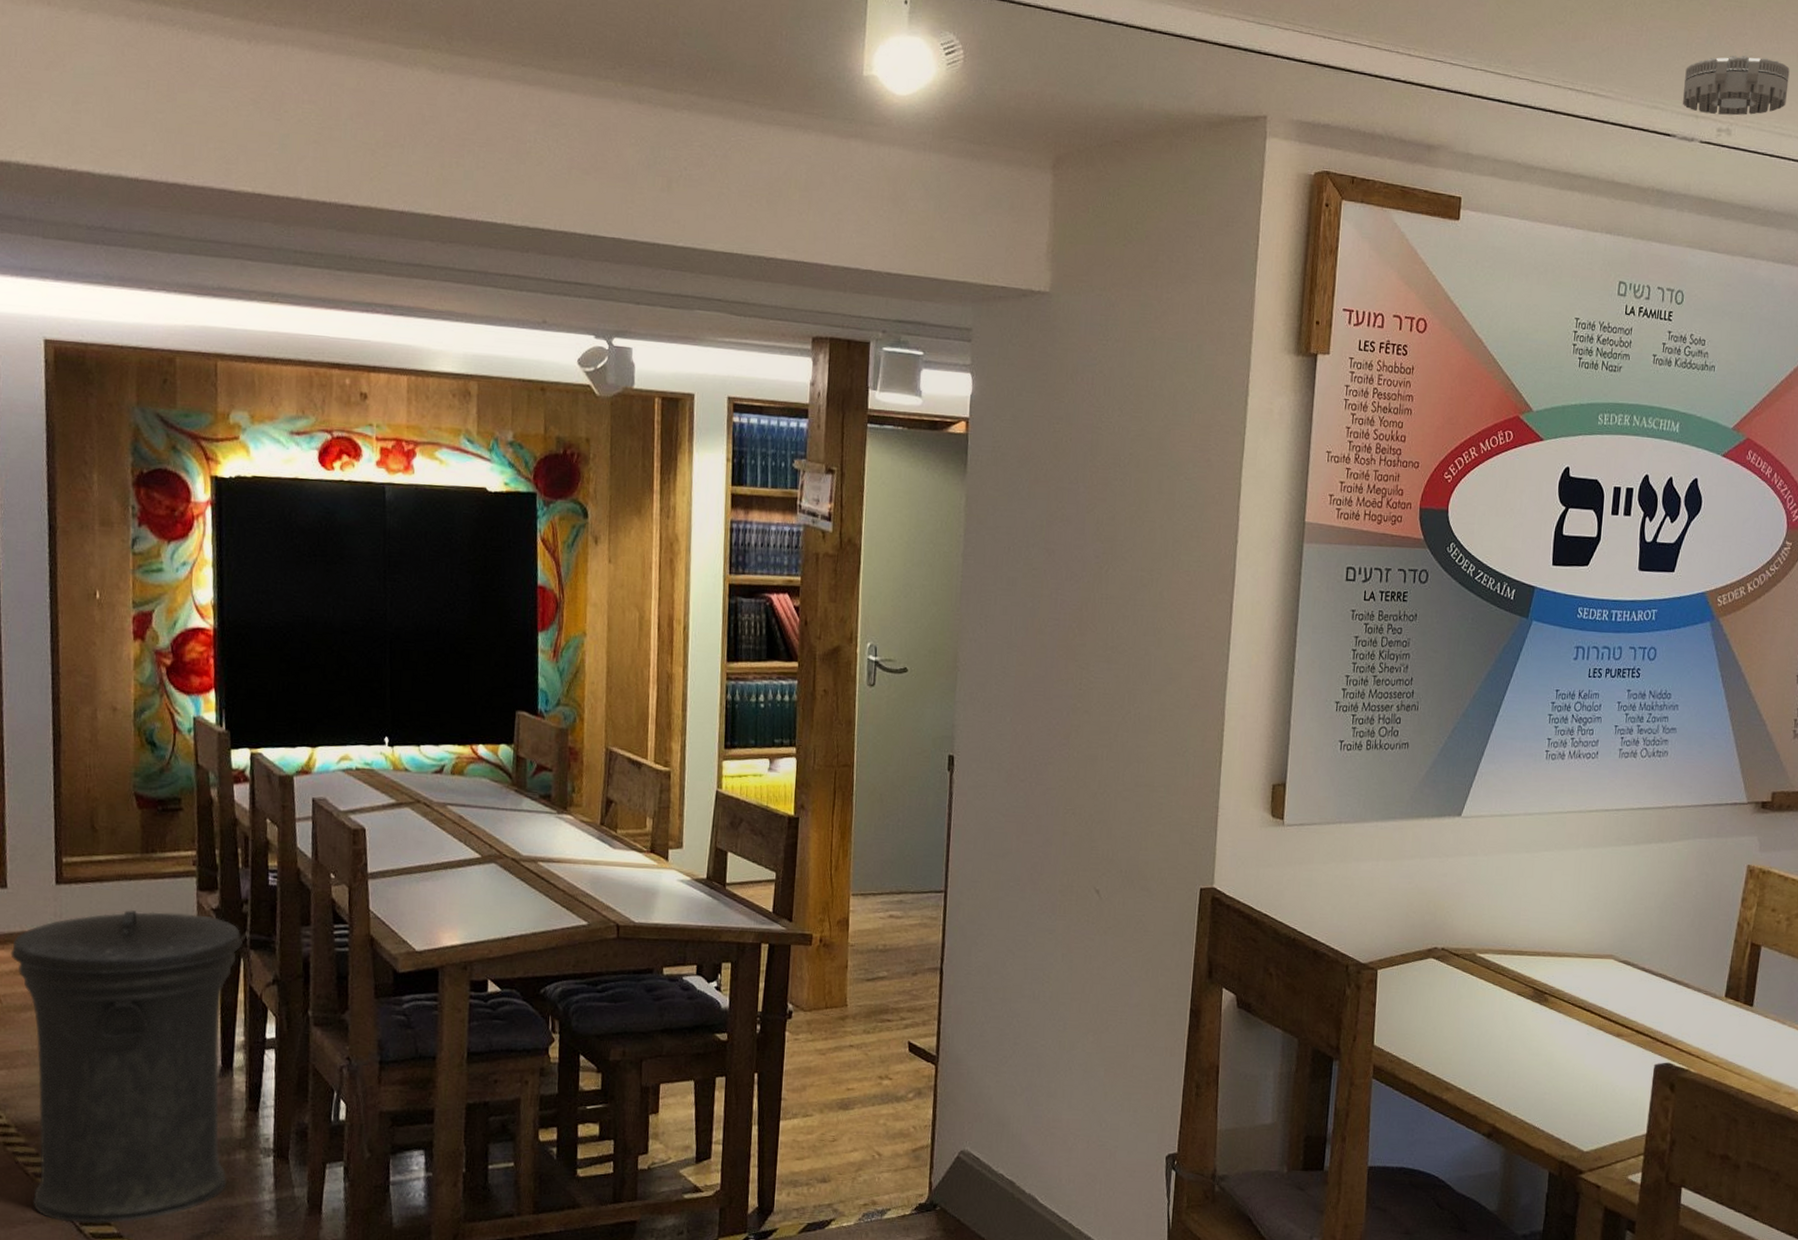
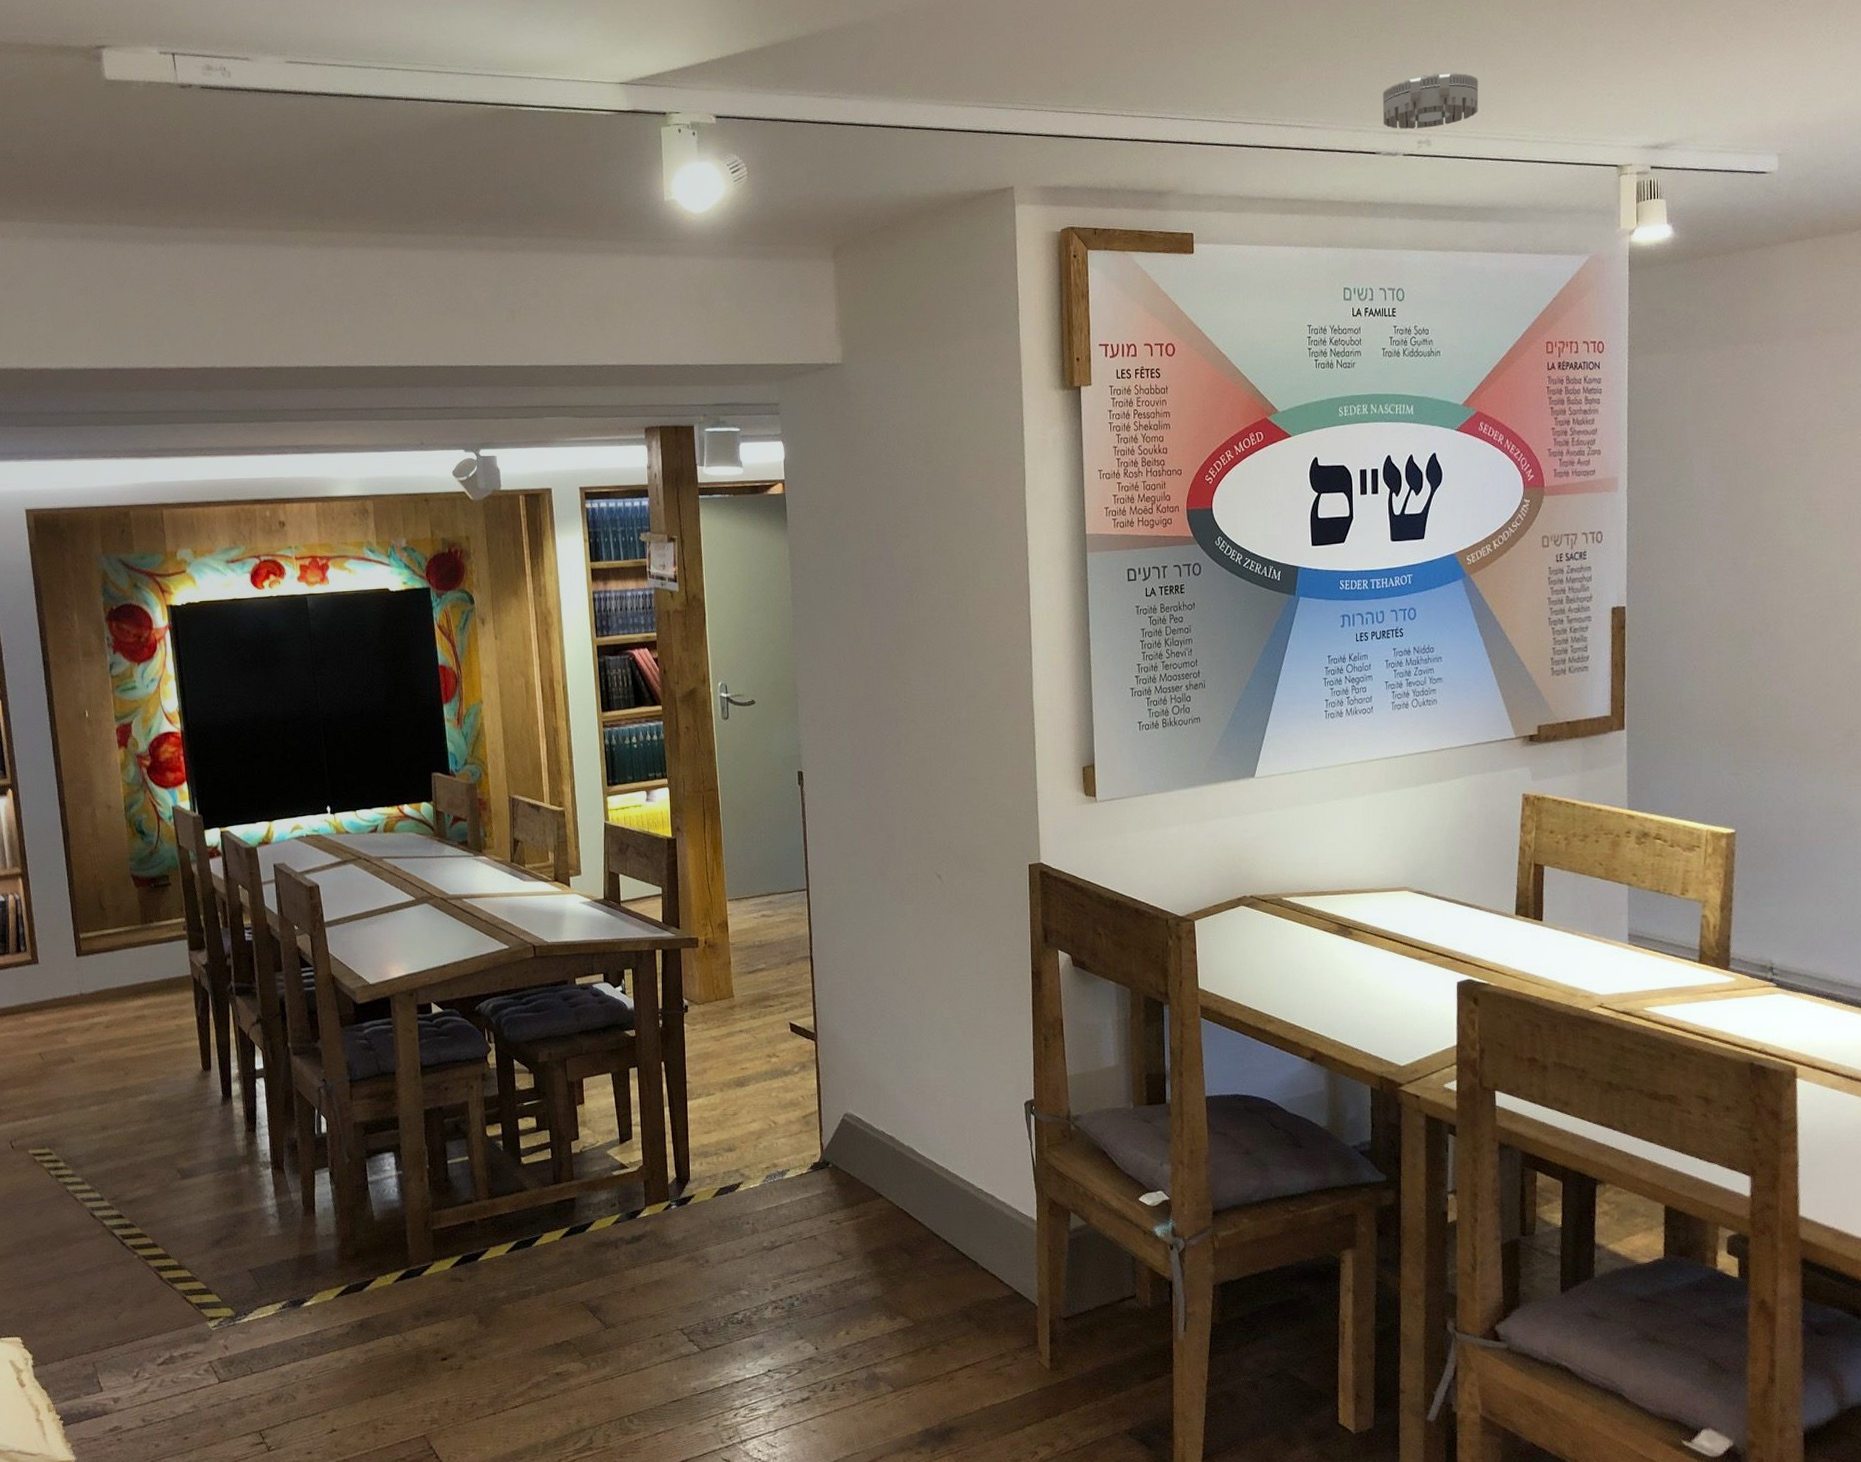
trash can: present [10,910,243,1224] -> none [46,971,236,1237]

